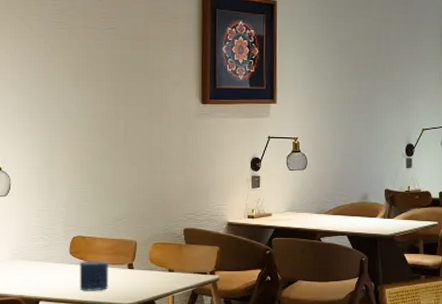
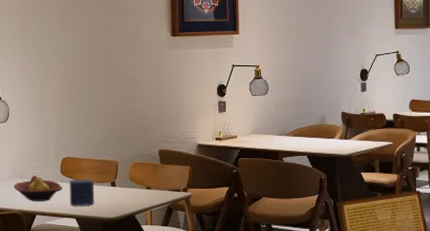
fruit bowl: none [13,256,72,286] -> present [13,175,63,201]

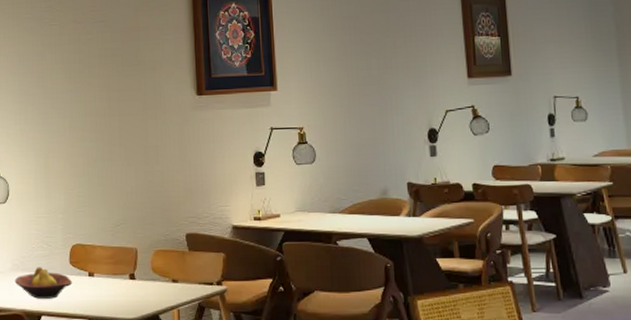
candle: present [69,178,95,206] -> none [80,270,111,305]

